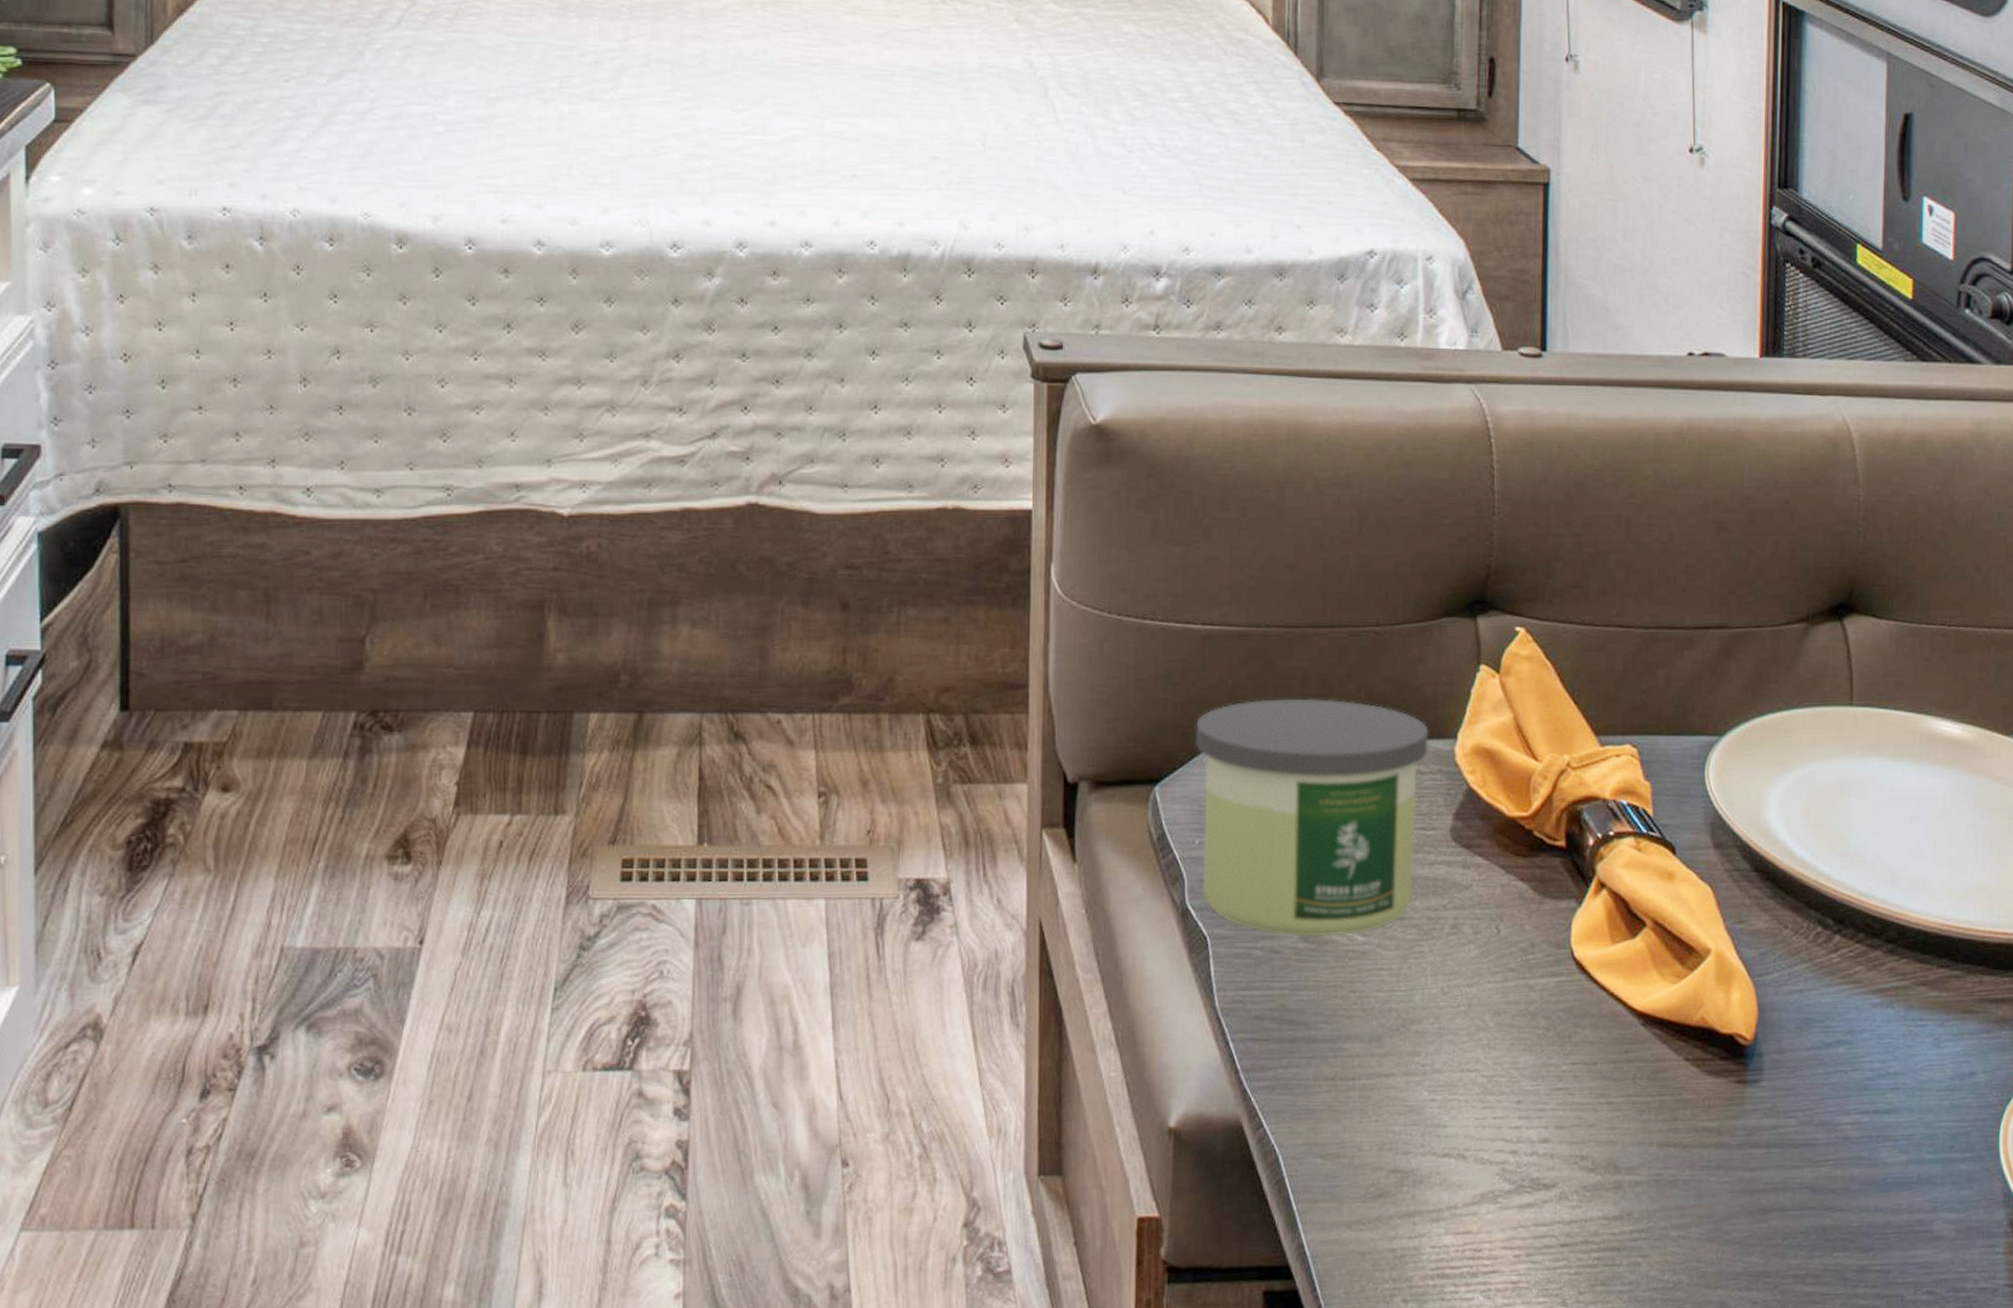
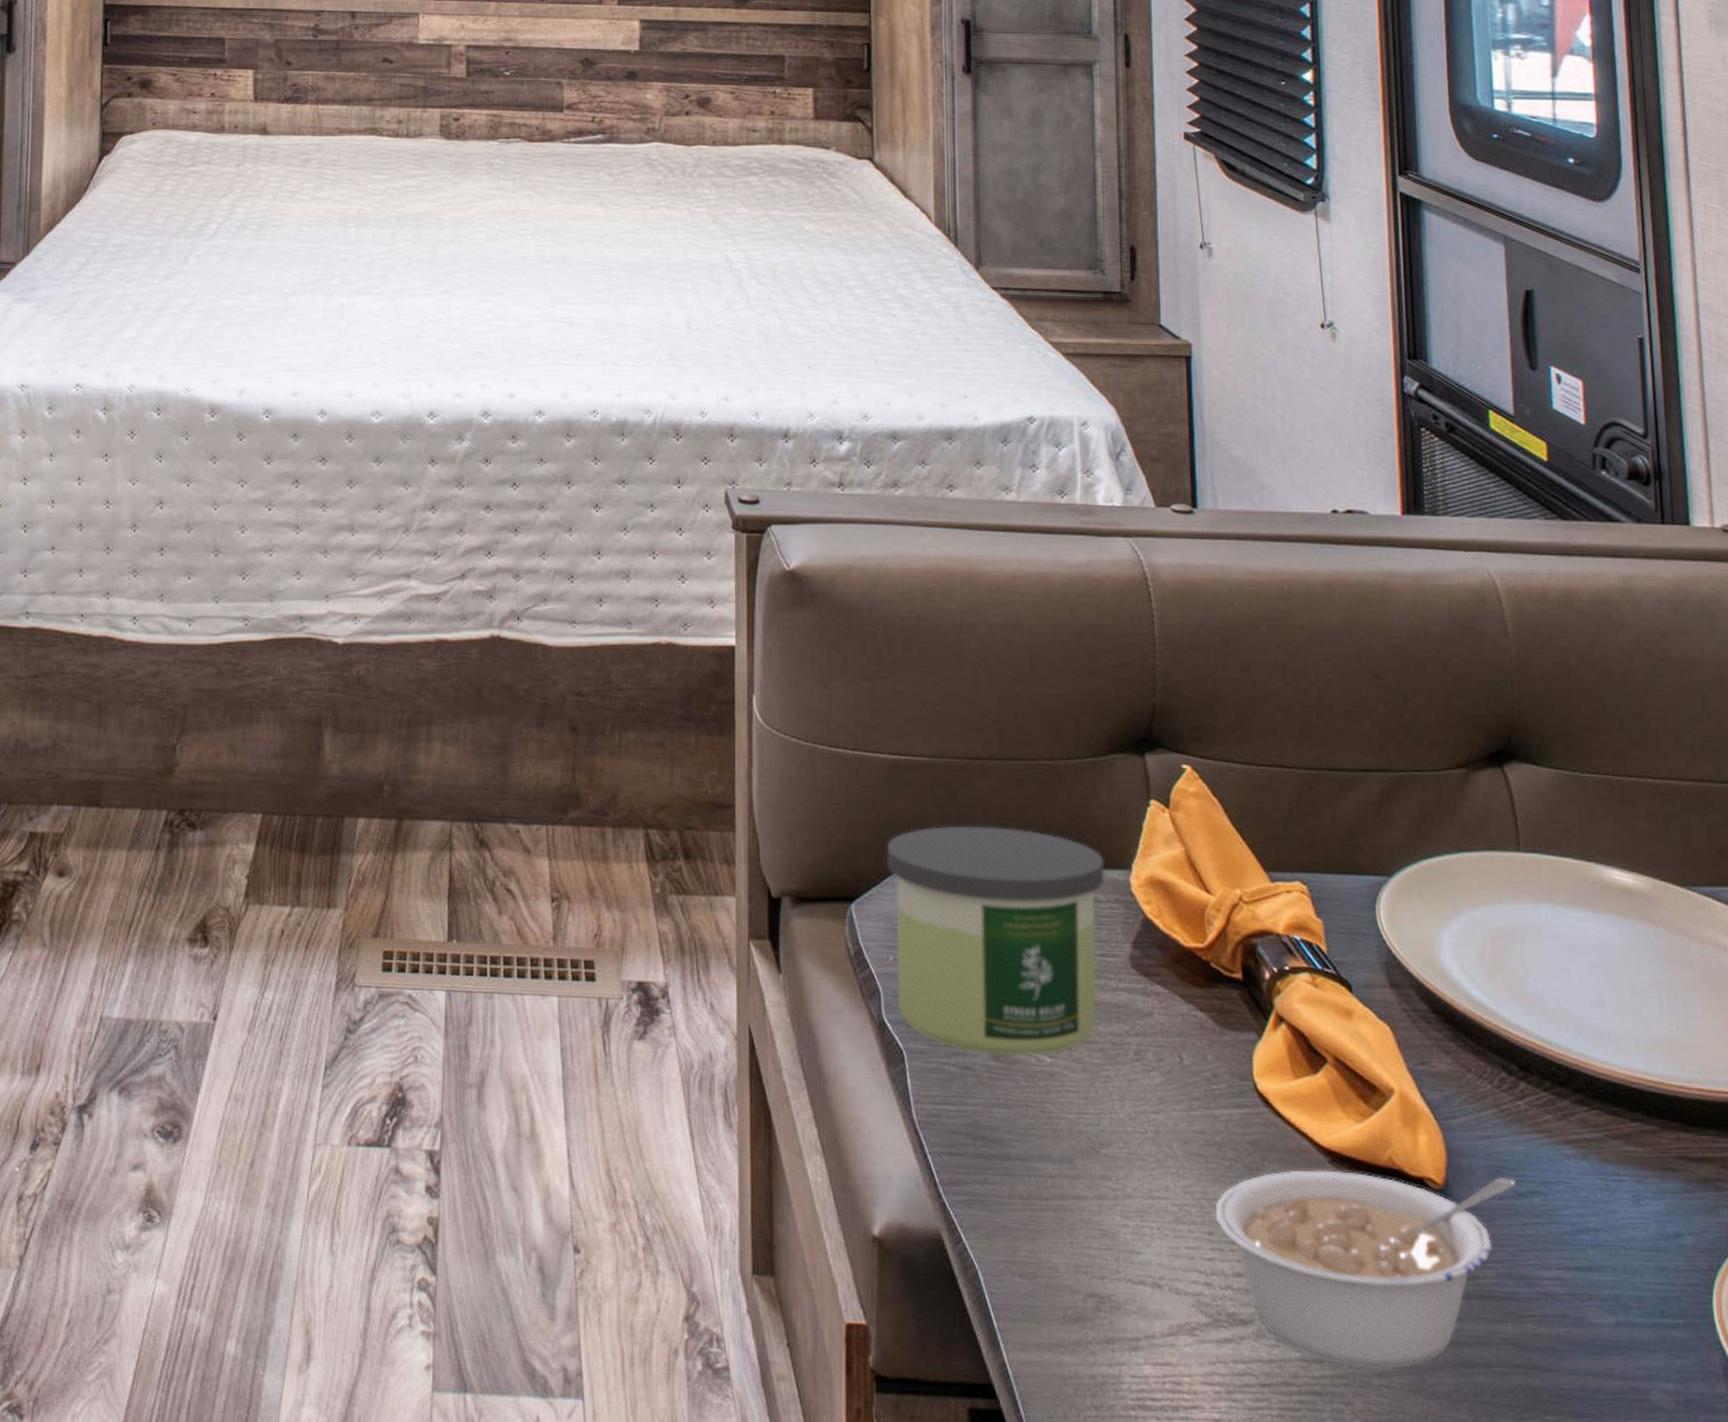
legume: none [1524,1028,1823,1223] -> present [1215,1170,1516,1370]

